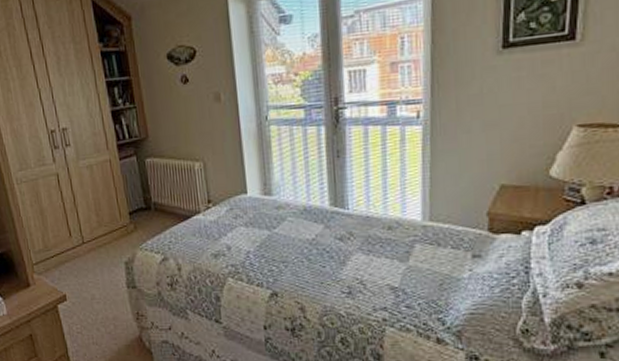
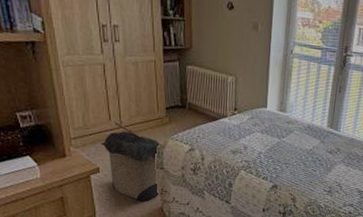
laundry hamper: none [64,237,136,330] -> present [101,121,163,201]

